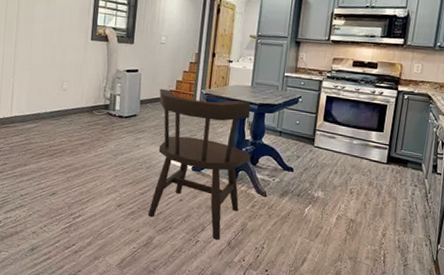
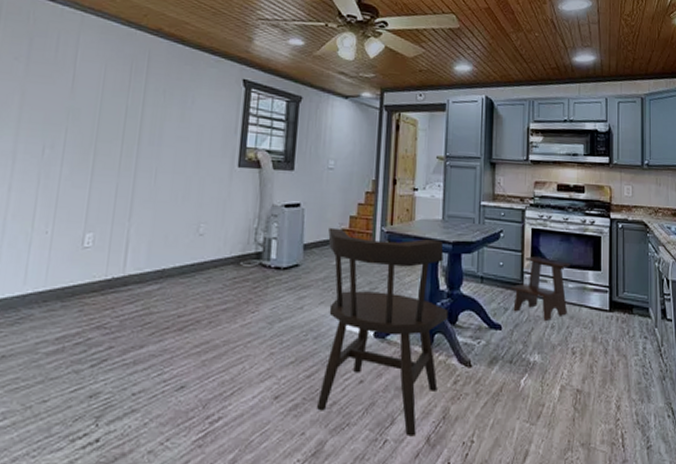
step stool: none [304,118,357,168] -> present [511,256,570,321]

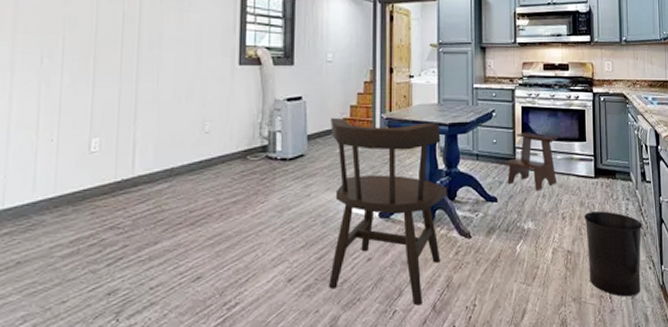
waste bin: none [596,349,661,447] -> present [584,211,642,297]

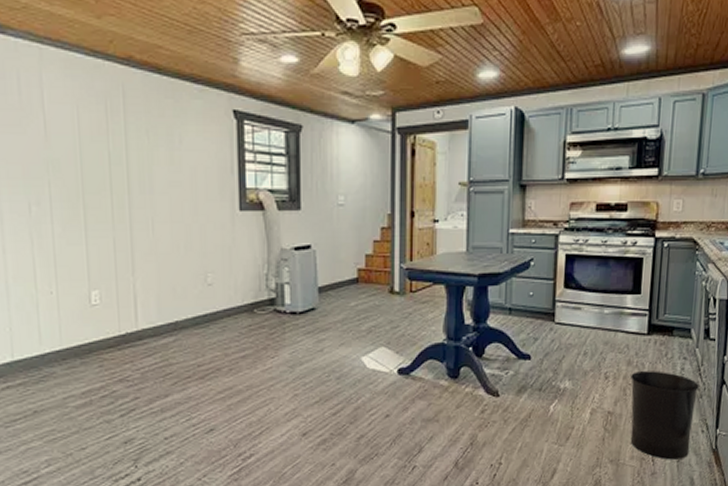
dining chair: present [329,117,447,306] -> none [344,268,474,462]
step stool: present [504,132,558,190] -> none [541,284,607,348]

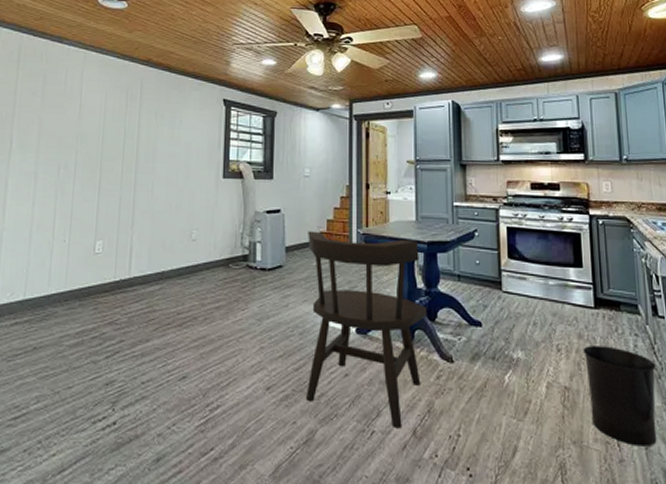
dining chair: none [344,268,474,462] -> present [306,231,427,429]

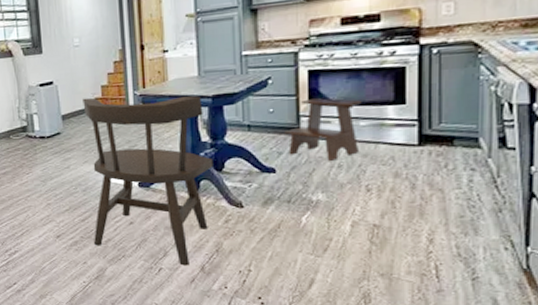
step stool: none [489,254,550,318] -> present [285,98,362,161]
waste bin: present [583,346,657,447] -> none [400,183,496,278]

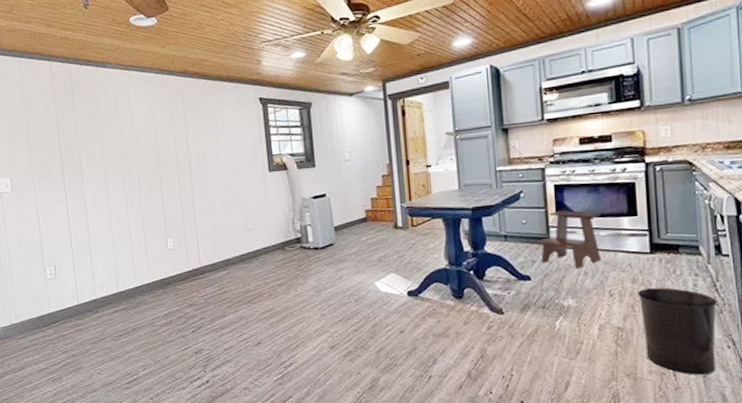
dining chair: present [82,96,213,266] -> none [354,208,475,373]
waste bin: none [400,183,496,278] -> present [638,287,718,375]

